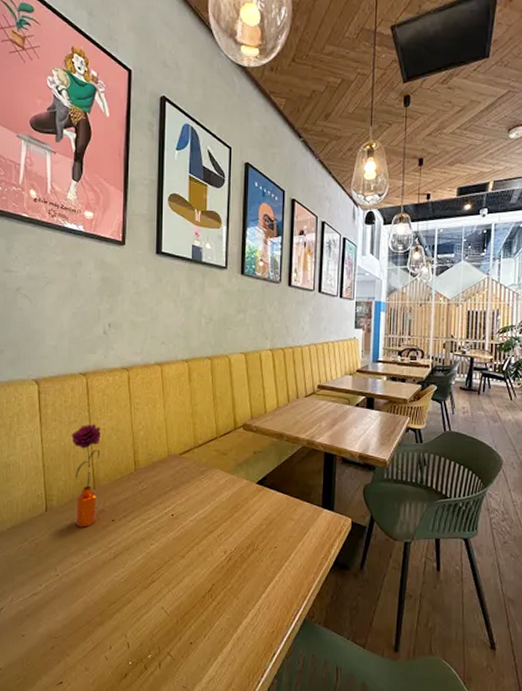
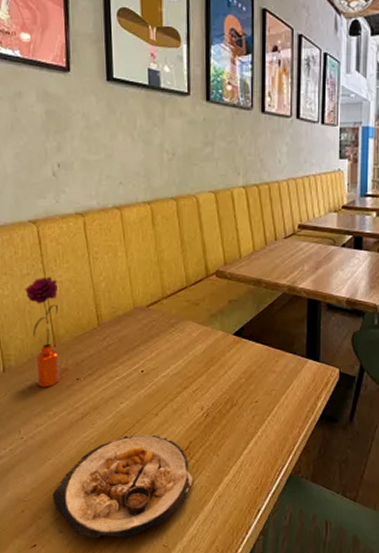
food plate: none [81,575,213,678] -> present [52,435,192,539]

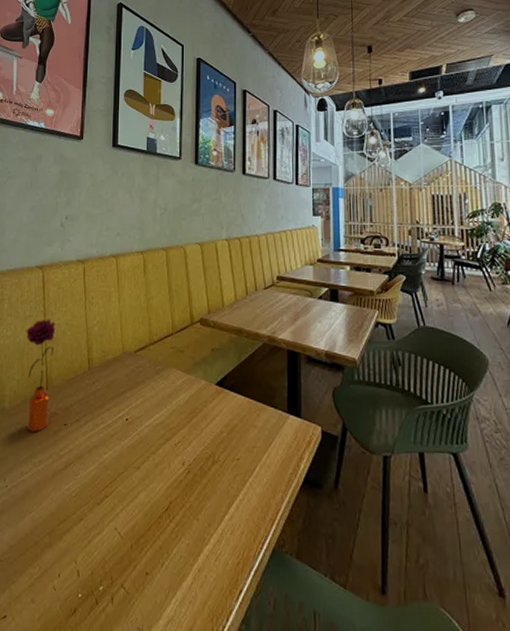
food plate: present [52,435,192,539] -> none [28,490,171,616]

